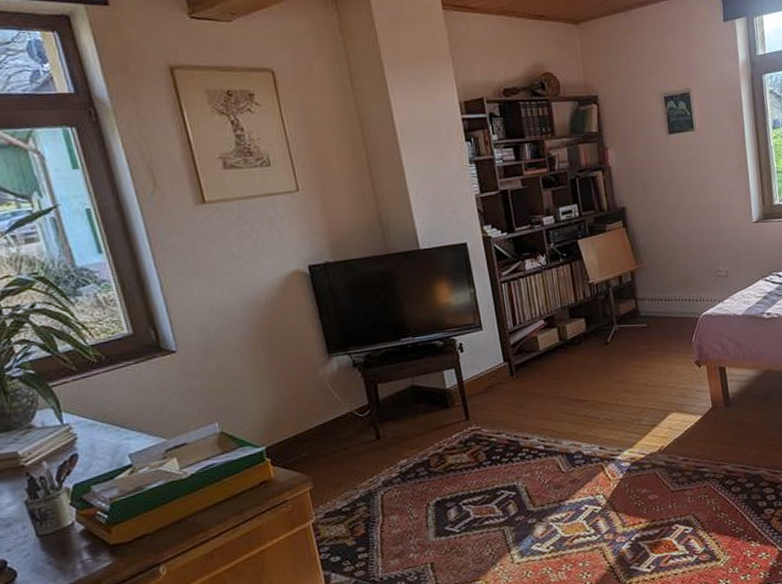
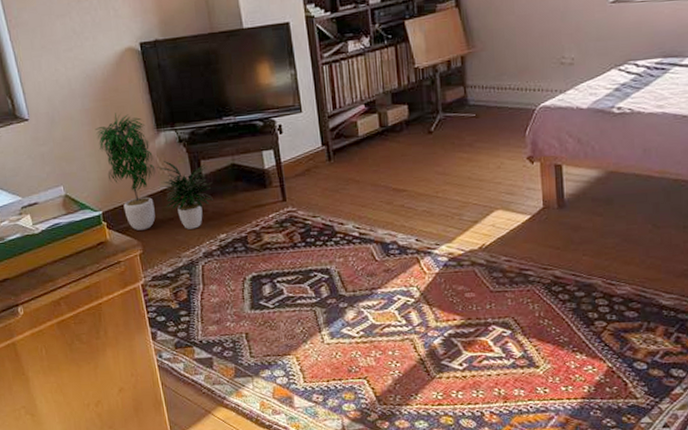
potted plant: none [256,339,392,464] -> present [95,113,213,230]

